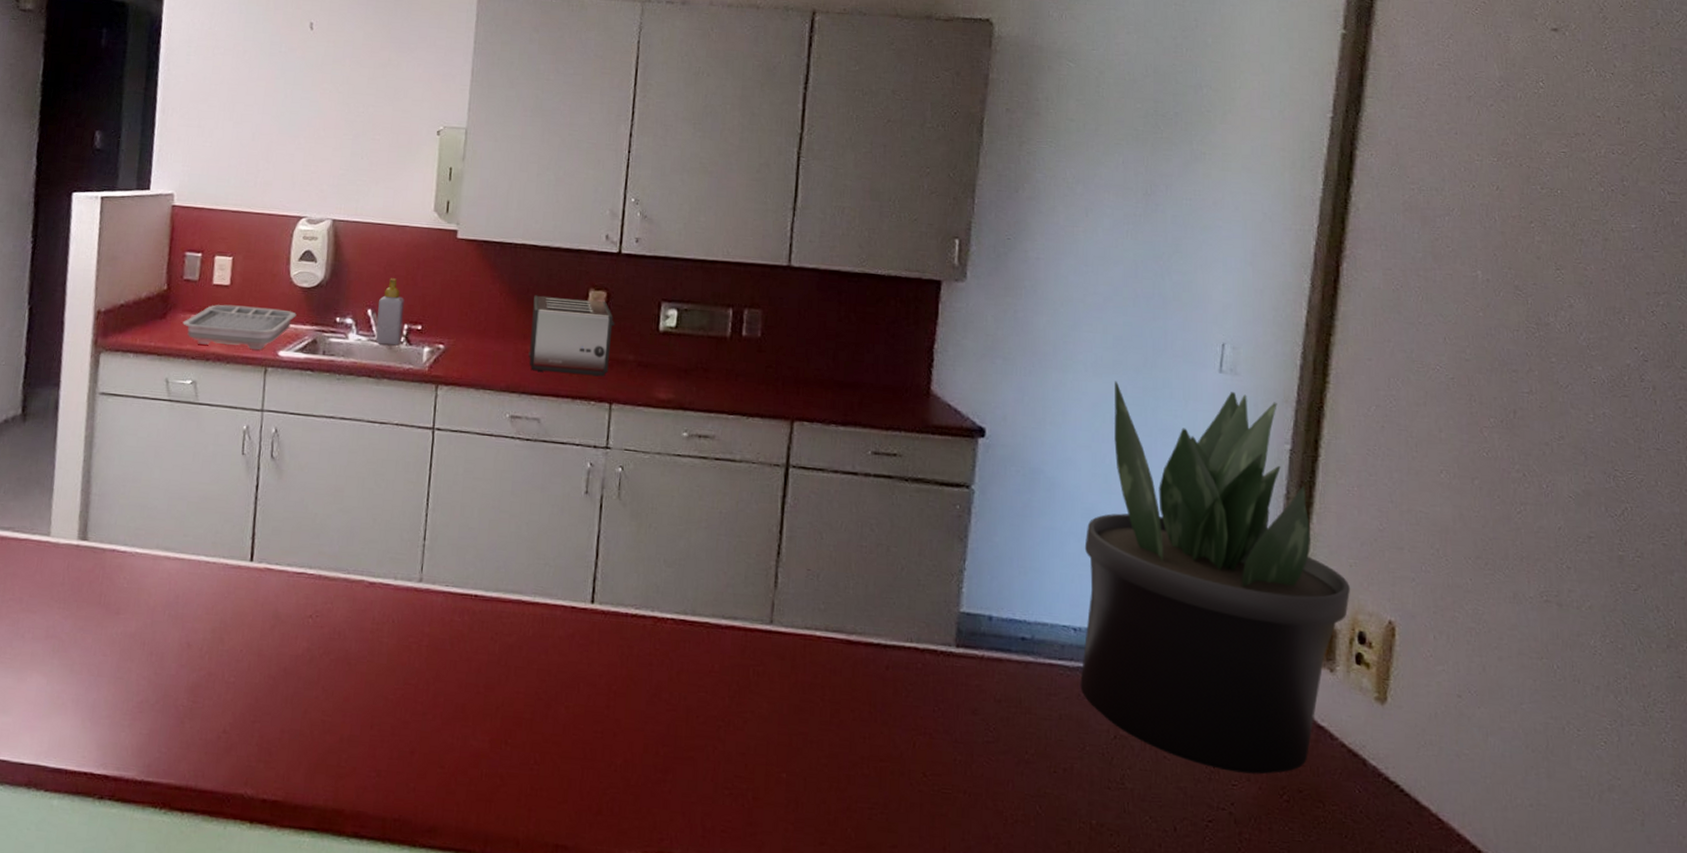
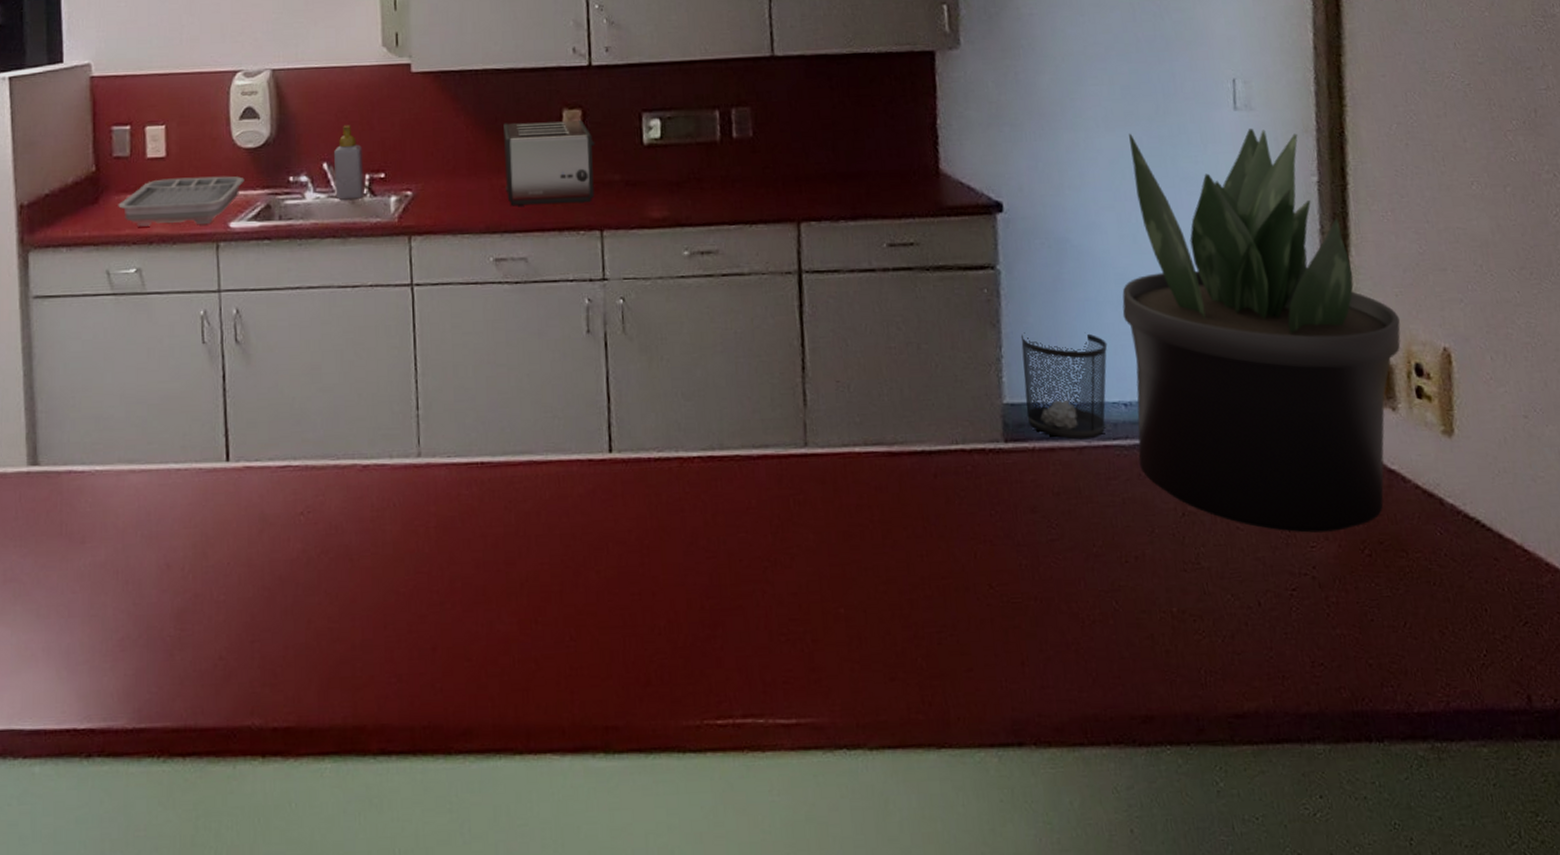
waste bin: none [980,550,1066,656] -> present [1020,332,1108,440]

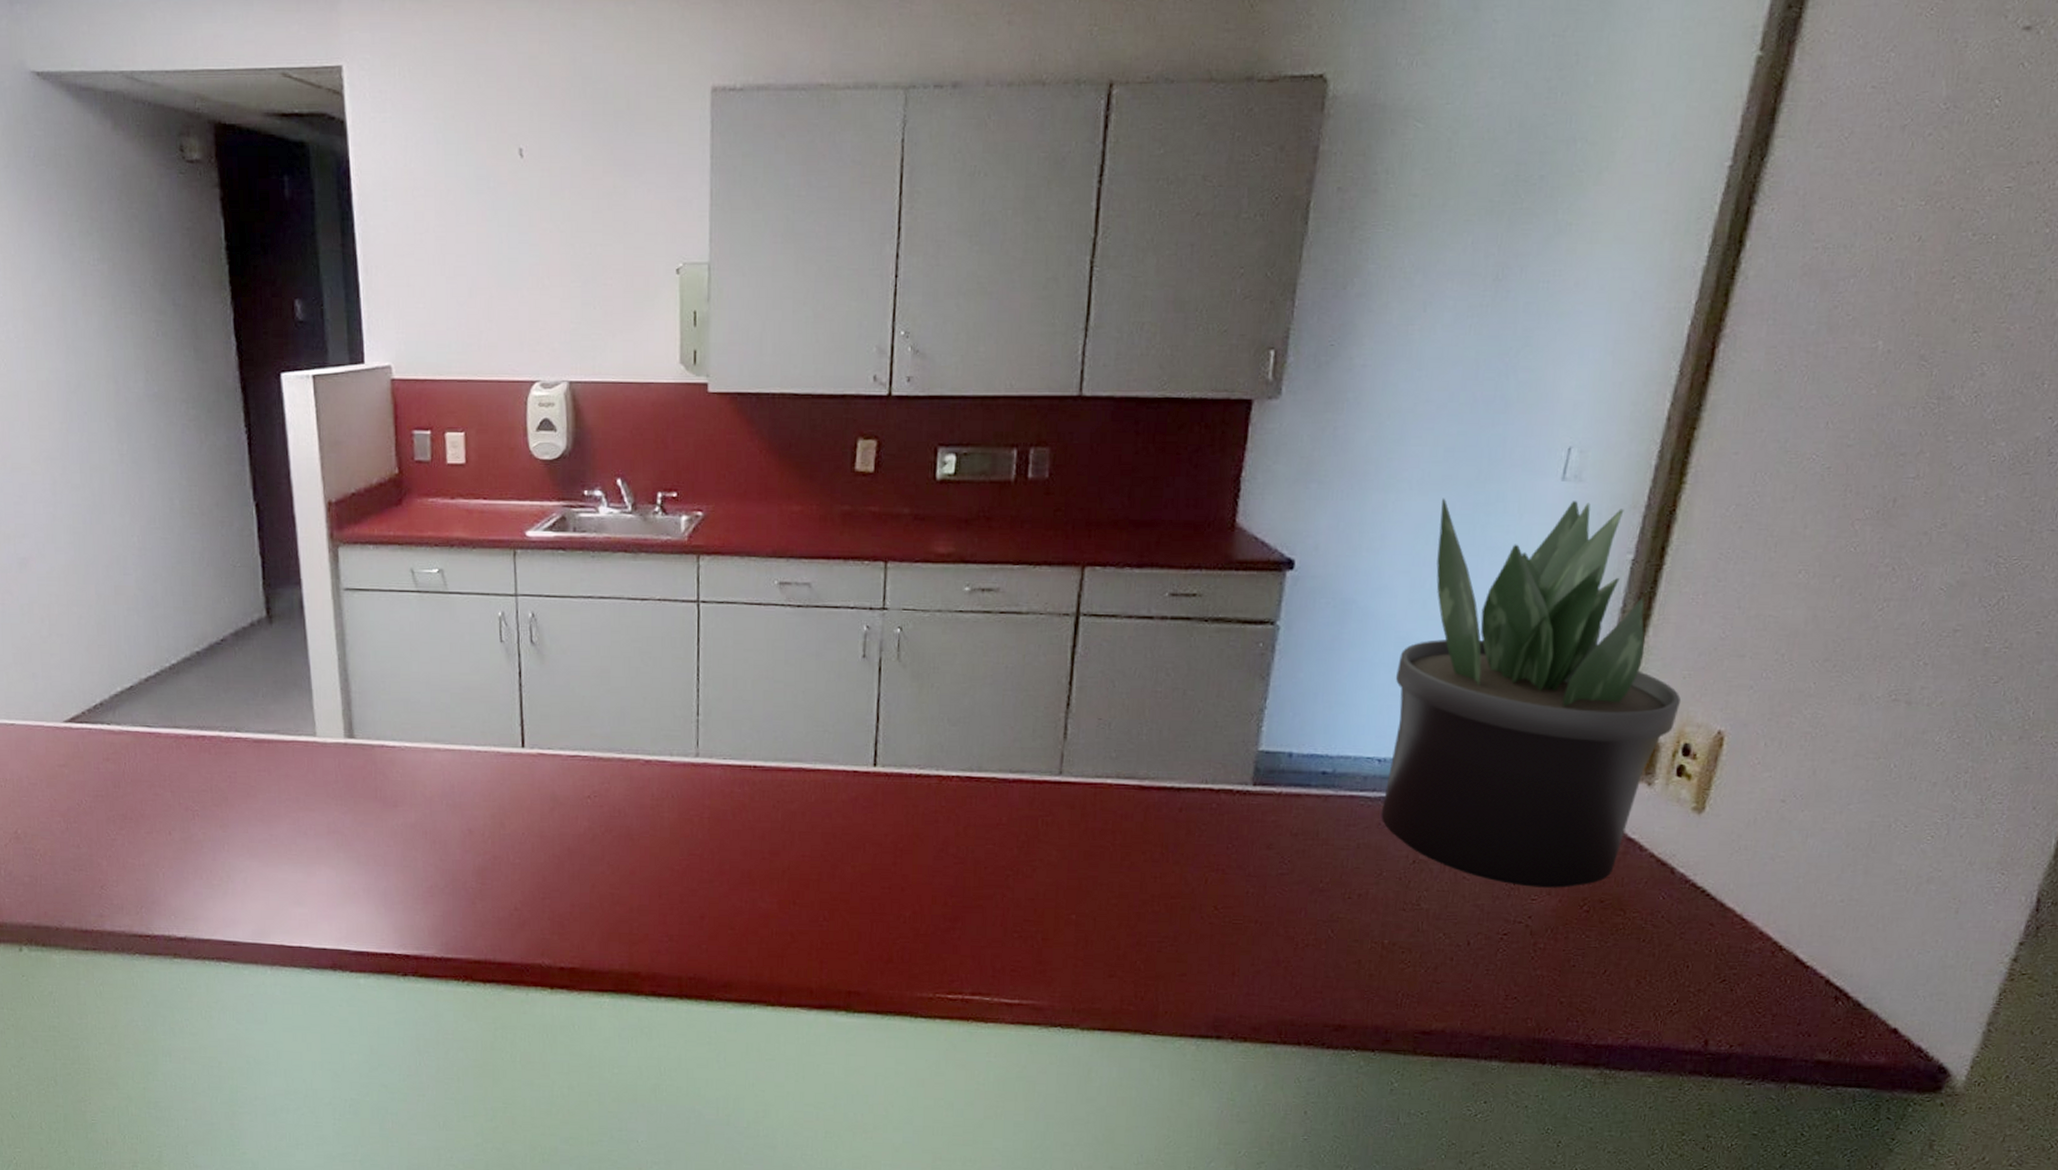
dish rack: present [118,176,245,227] -> none [420,485,541,531]
soap bottle: present [333,125,365,200] -> none [627,442,657,516]
toaster: present [503,119,595,206] -> none [794,449,888,534]
waste bin: present [1020,332,1108,440] -> none [1279,687,1374,789]

